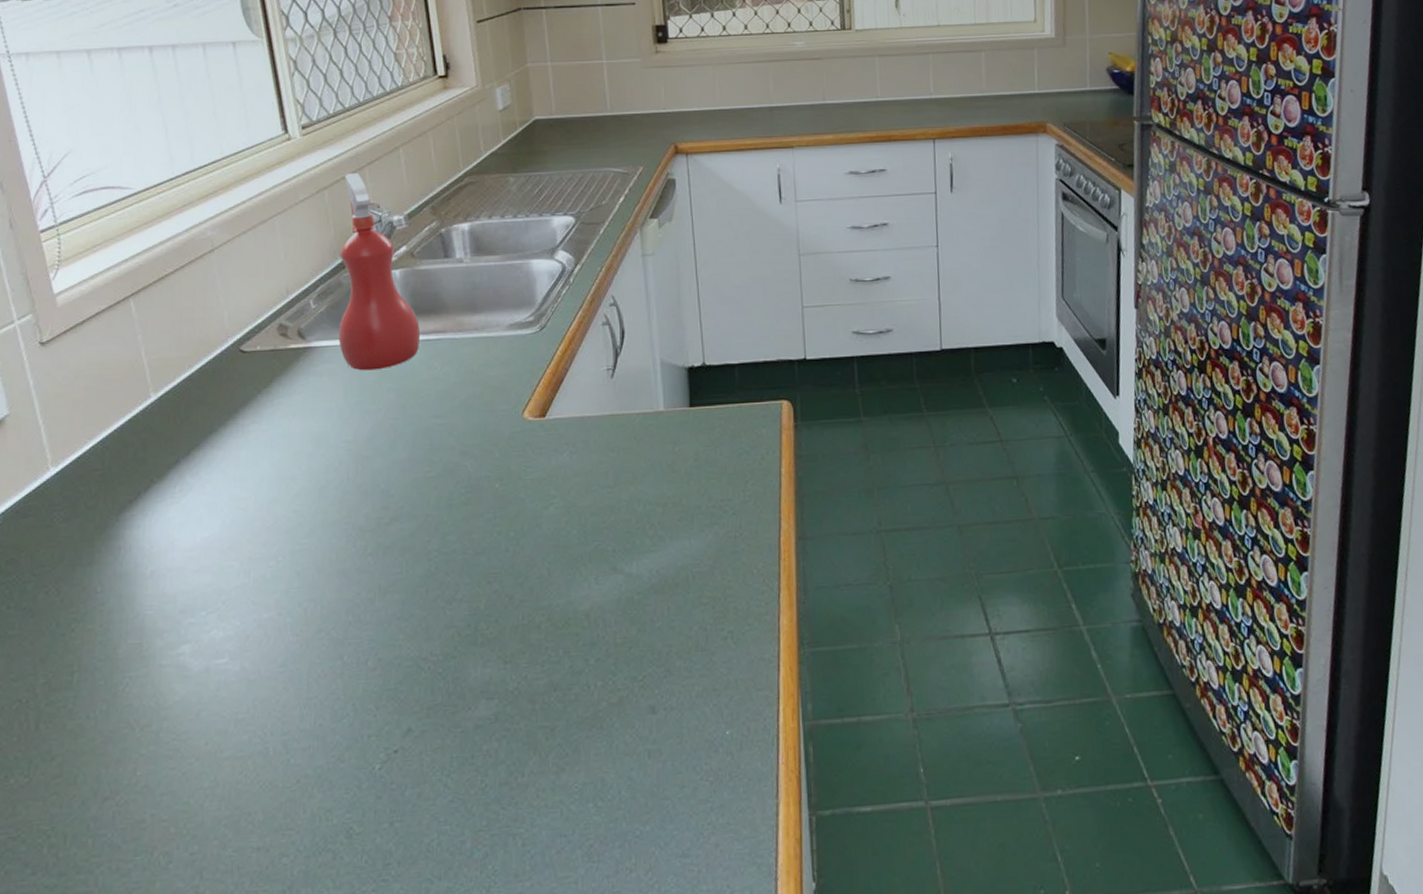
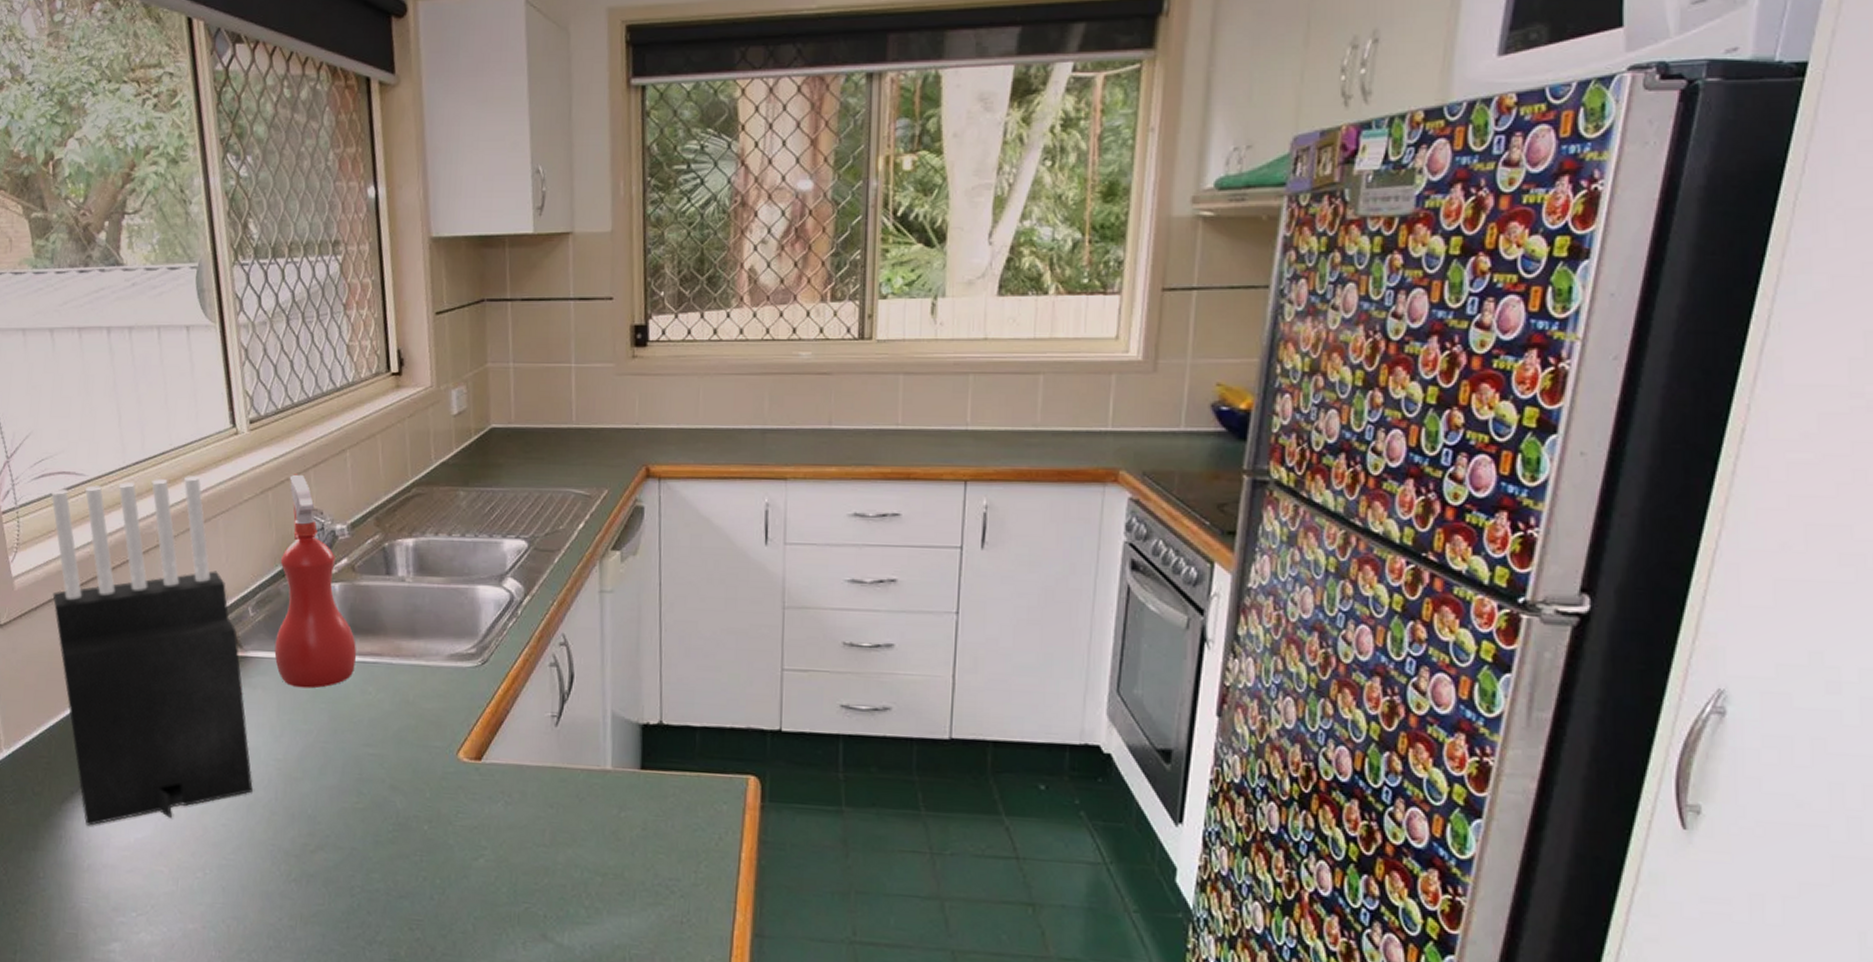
knife block: none [95,180,323,532] -> present [51,474,253,826]

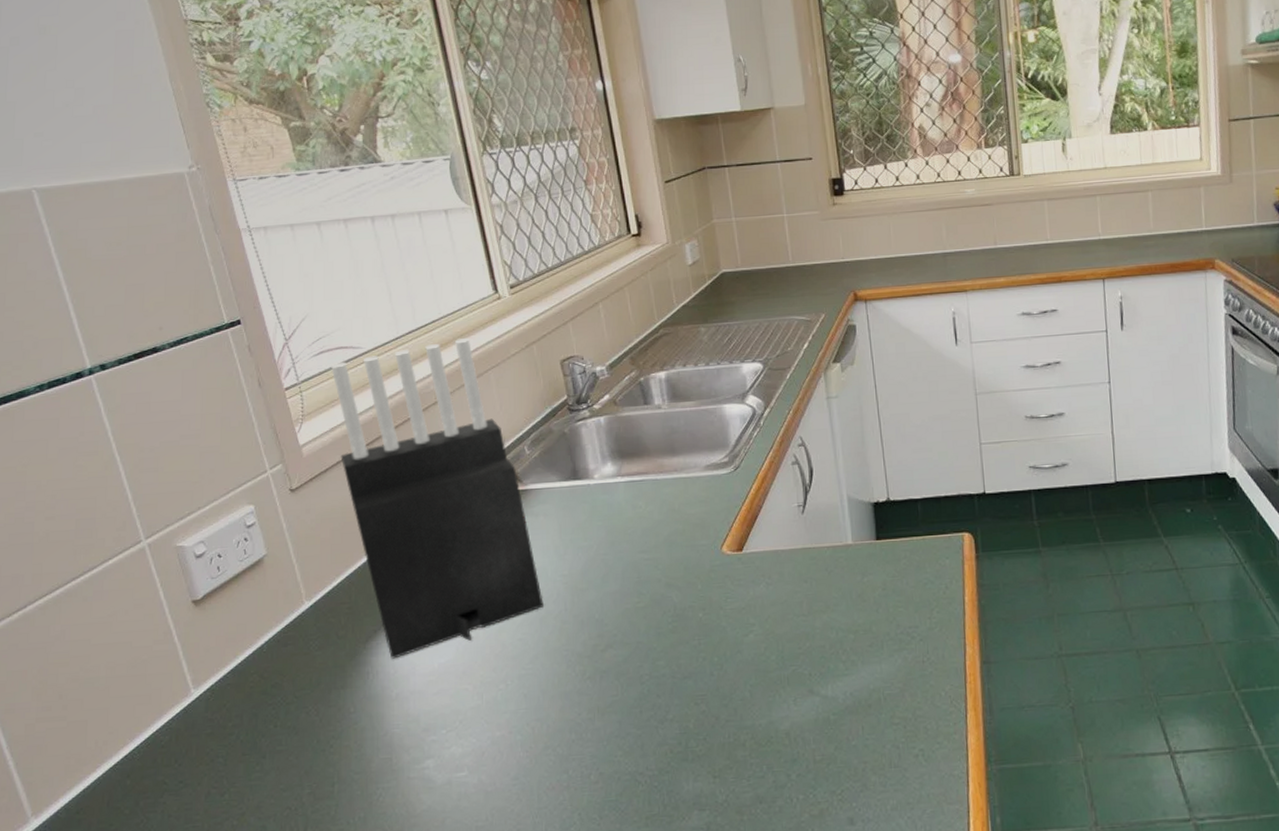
spray bottle: present [274,474,357,689] -> none [549,327,626,511]

